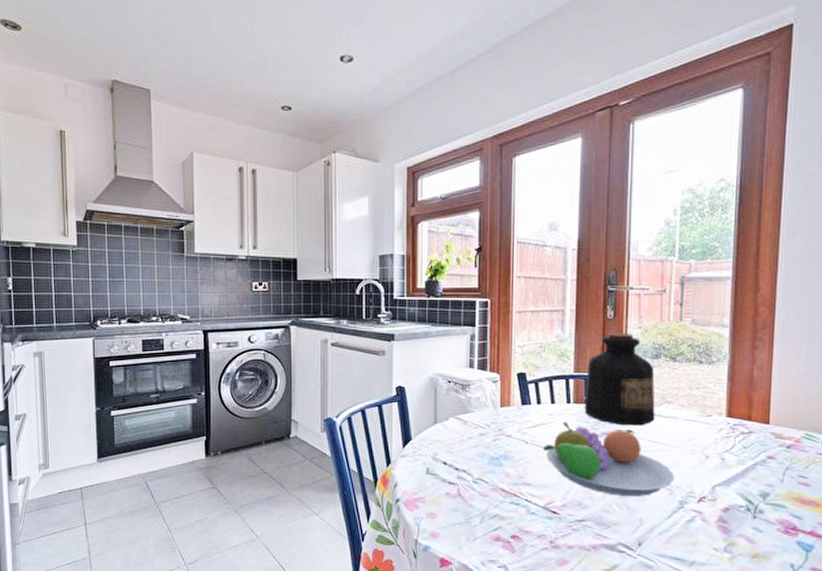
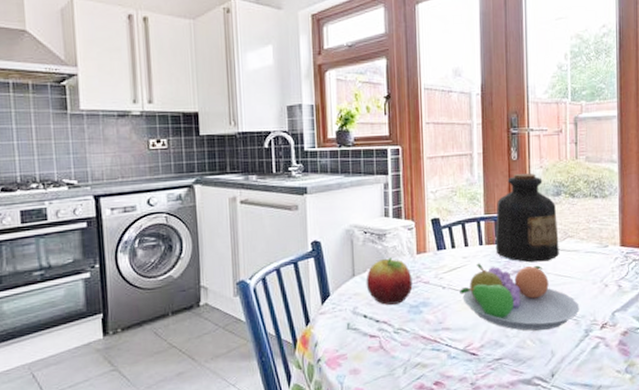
fruit: none [447,408,494,454] -> present [366,258,413,305]

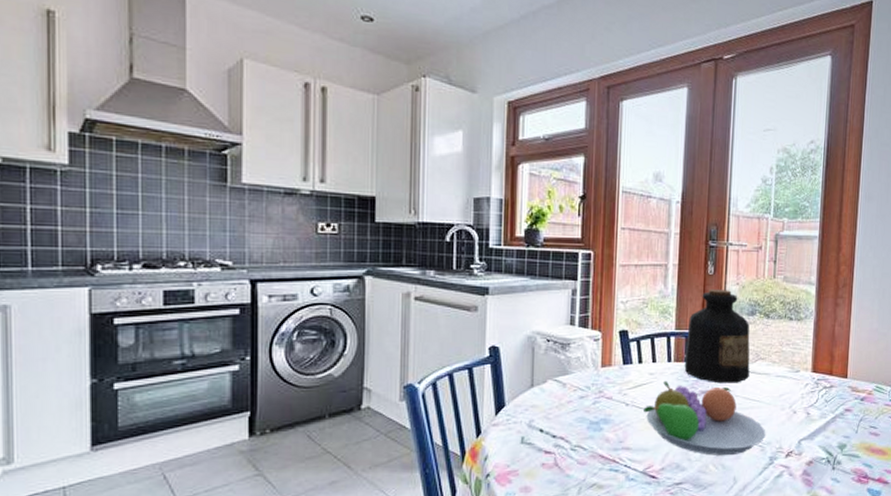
fruit: present [366,258,413,305] -> none [544,369,595,420]

